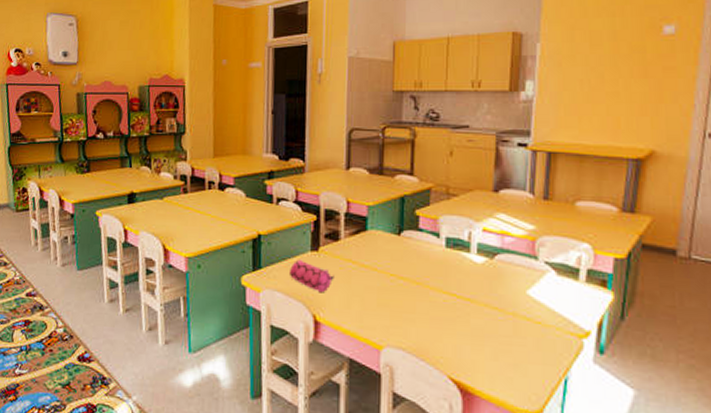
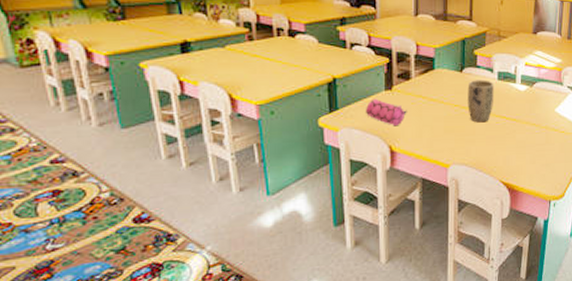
plant pot: none [406,245,441,299] -> present [467,80,494,123]

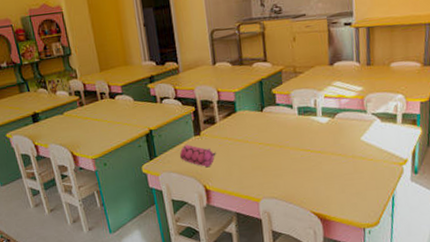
plant pot: present [467,80,494,123] -> none [269,116,297,158]

